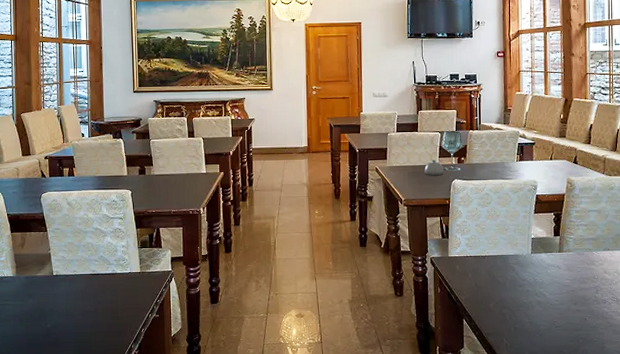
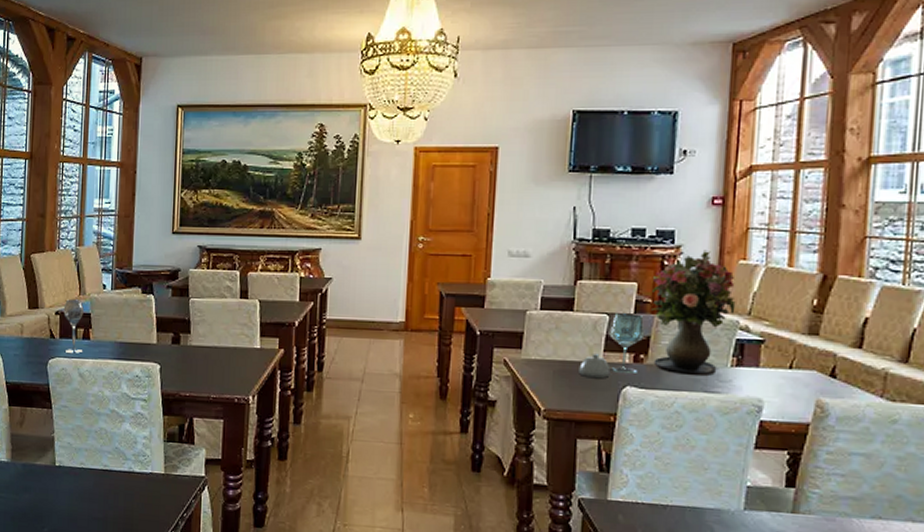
wineglass: none [51,146,70,188] -> present [63,299,84,354]
bouquet: none [466,86,516,170] -> present [652,249,736,376]

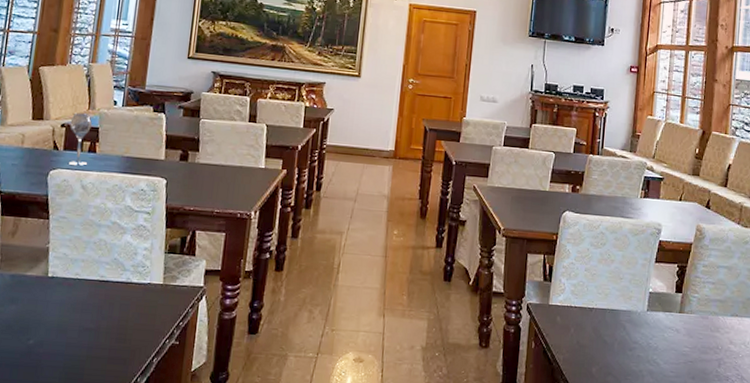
sugar bowl: present [577,354,611,379] -> none [530,184,555,205]
wine glass: present [609,313,645,375] -> none [554,152,581,202]
bouquet: present [652,249,736,376] -> none [586,106,645,205]

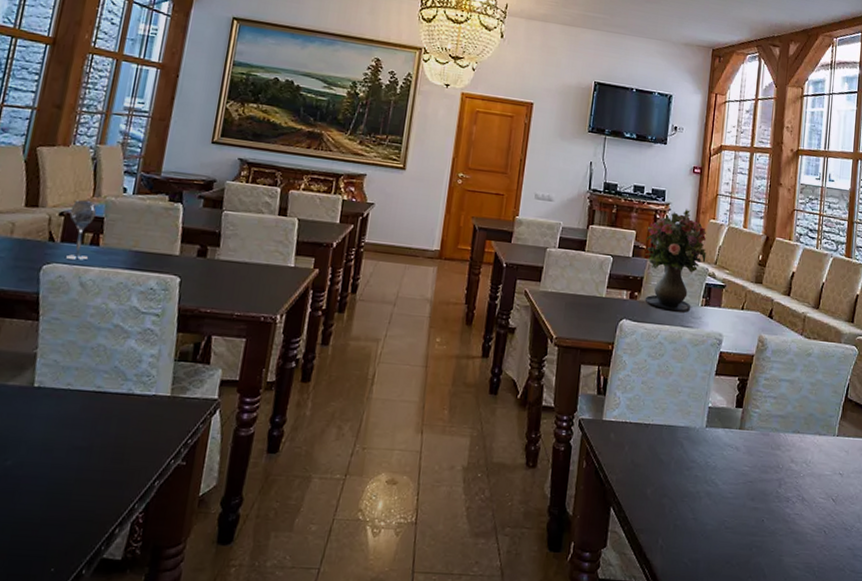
bouquet: none [586,106,645,205] -> present [644,208,707,313]

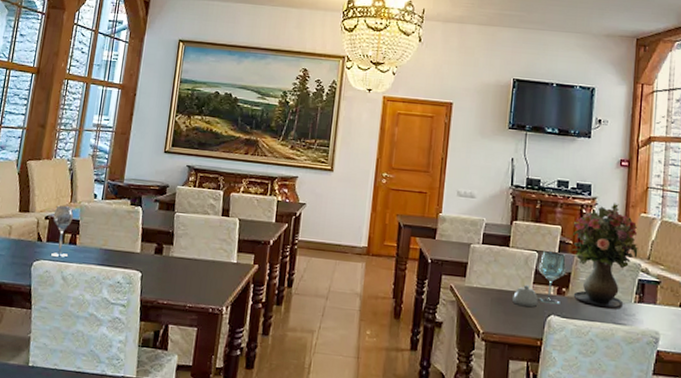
sugar bowl: none [585,290,612,312] -> present [511,285,539,308]
wine glass: none [610,255,640,309] -> present [537,251,567,305]

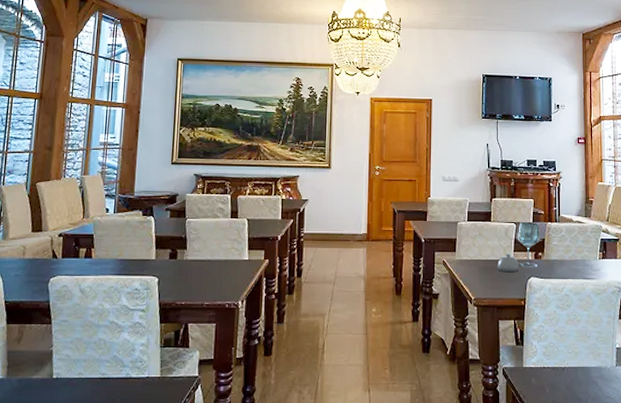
wineglass: present [51,205,73,258] -> none [66,222,87,271]
bouquet: present [572,202,638,310] -> none [544,175,599,267]

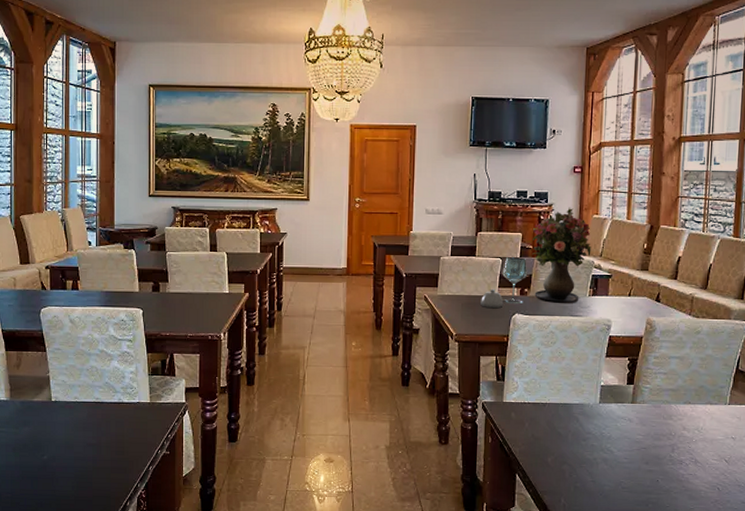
bouquet: none [544,175,599,267] -> present [532,207,591,304]

